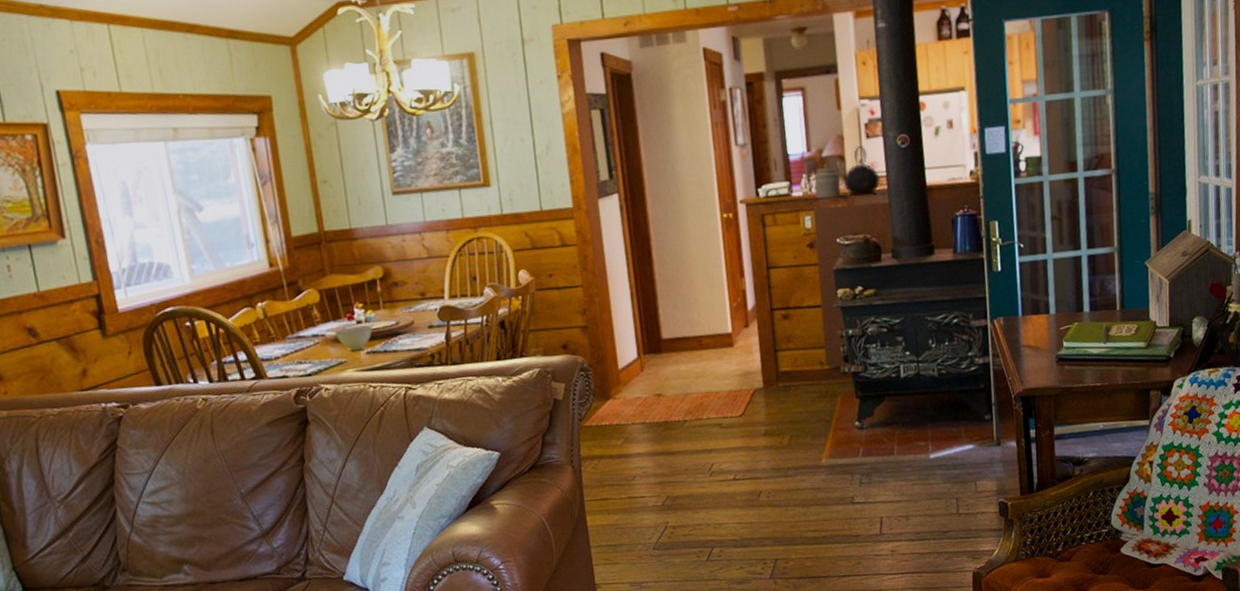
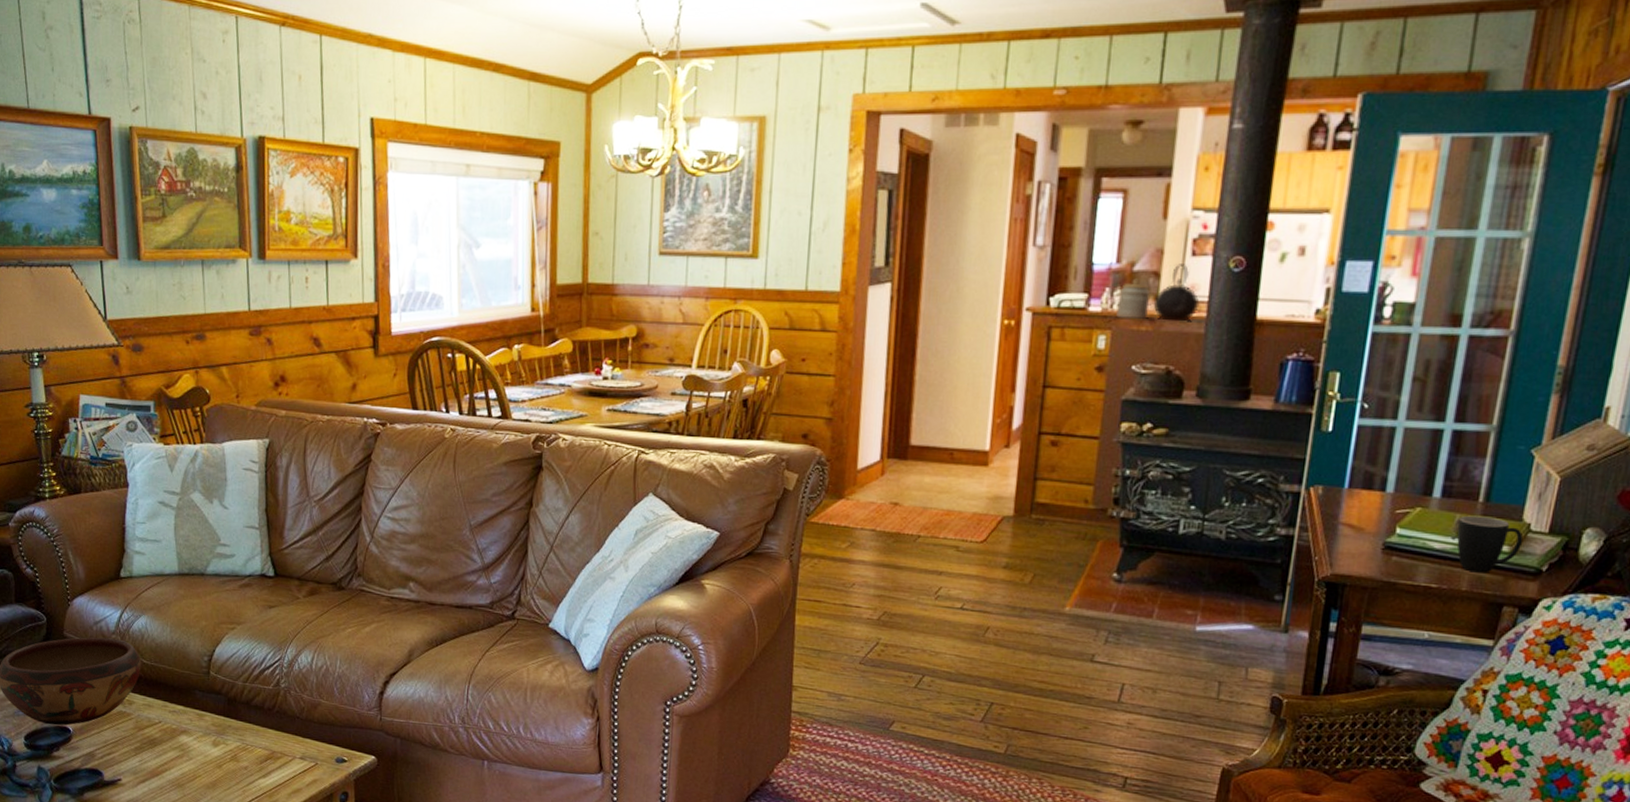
bowl: present [335,325,373,351] -> none [581,381,617,406]
mug: none [1106,321,1154,368] -> present [1457,515,1524,573]

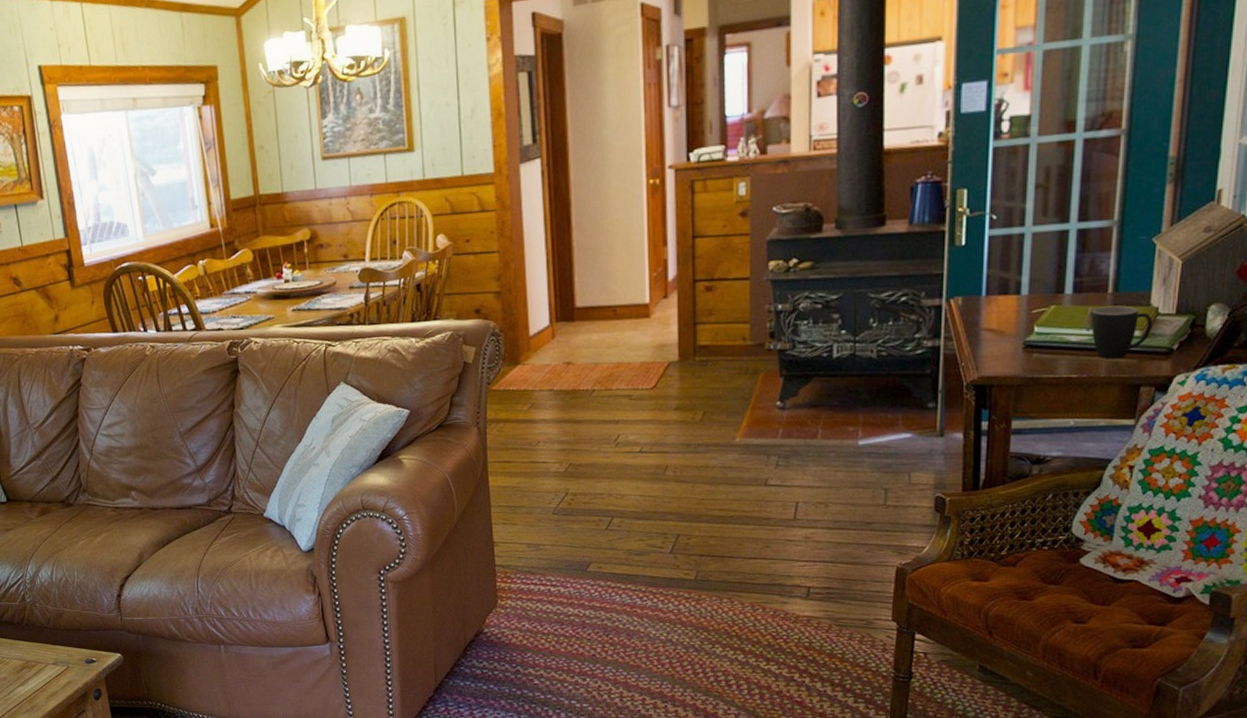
jar: present [1116,278,1151,319] -> none [753,125,783,164]
kettle: present [1153,264,1200,322] -> none [786,106,830,162]

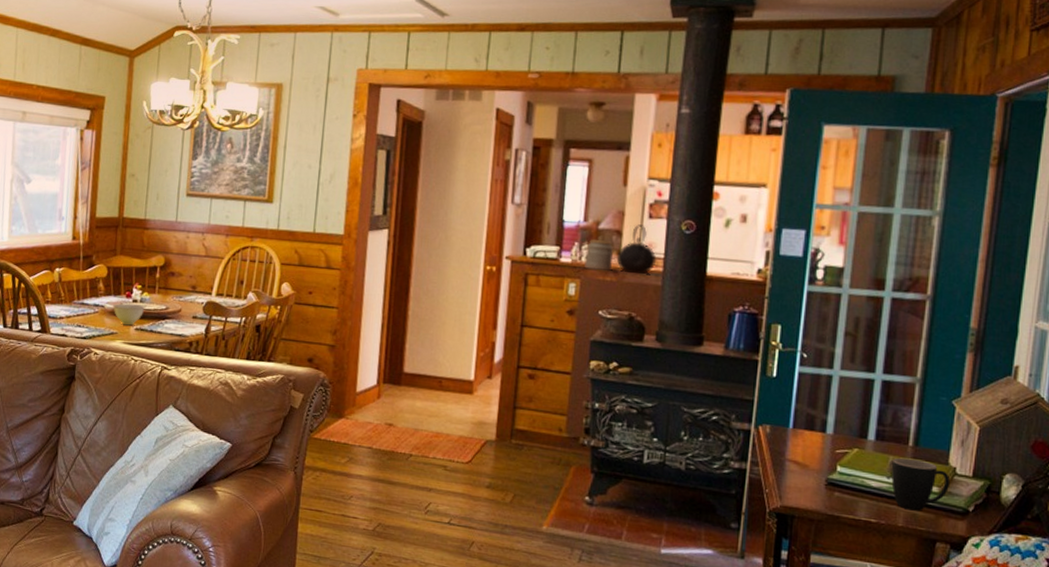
bowl: none [265,284,299,308] -> present [113,303,145,326]
jar: none [753,125,783,164] -> present [584,235,614,271]
kettle: none [786,106,830,162] -> present [616,224,657,275]

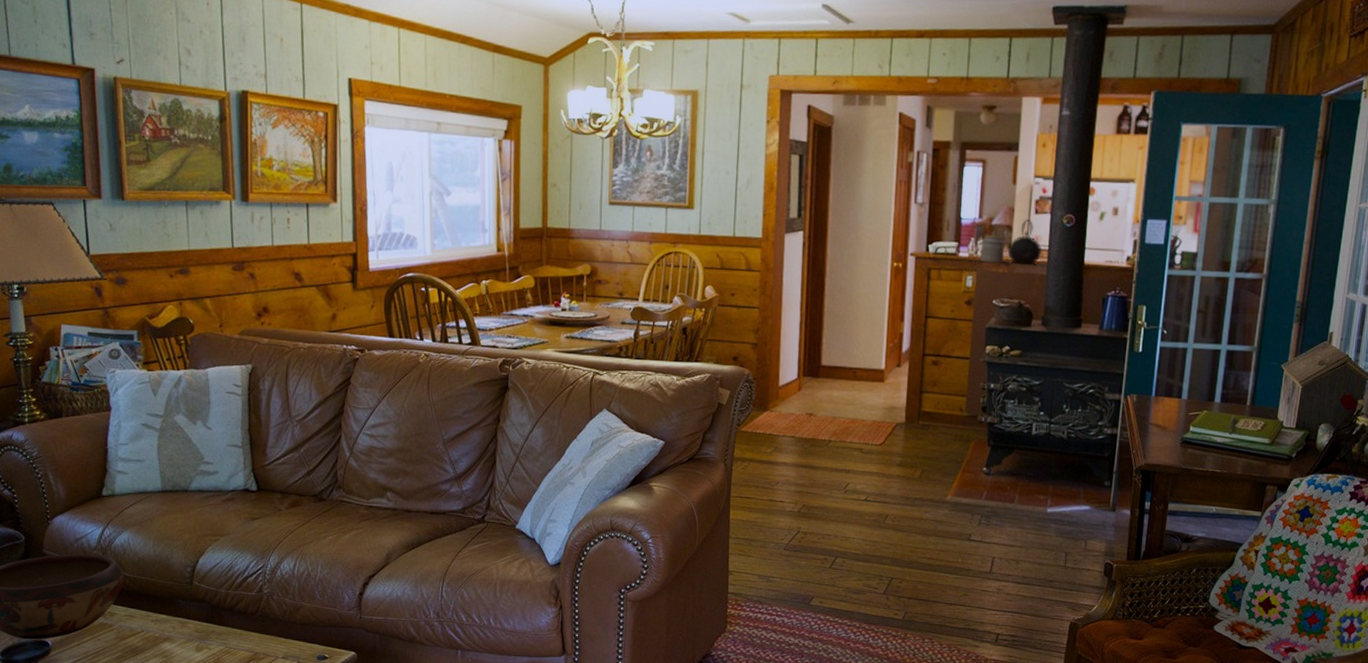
bowl: present [113,303,145,326] -> none [542,312,574,334]
mug: present [891,457,951,511] -> none [1233,416,1279,460]

